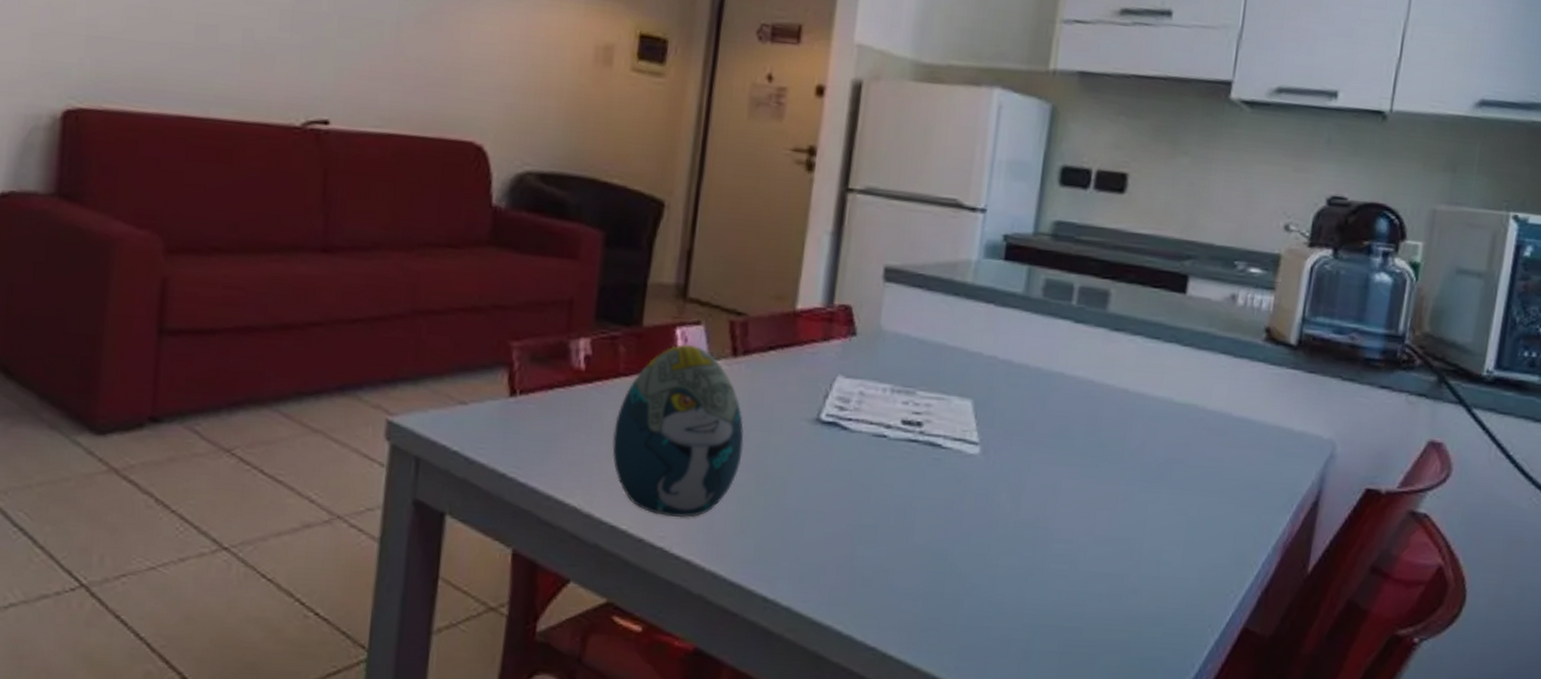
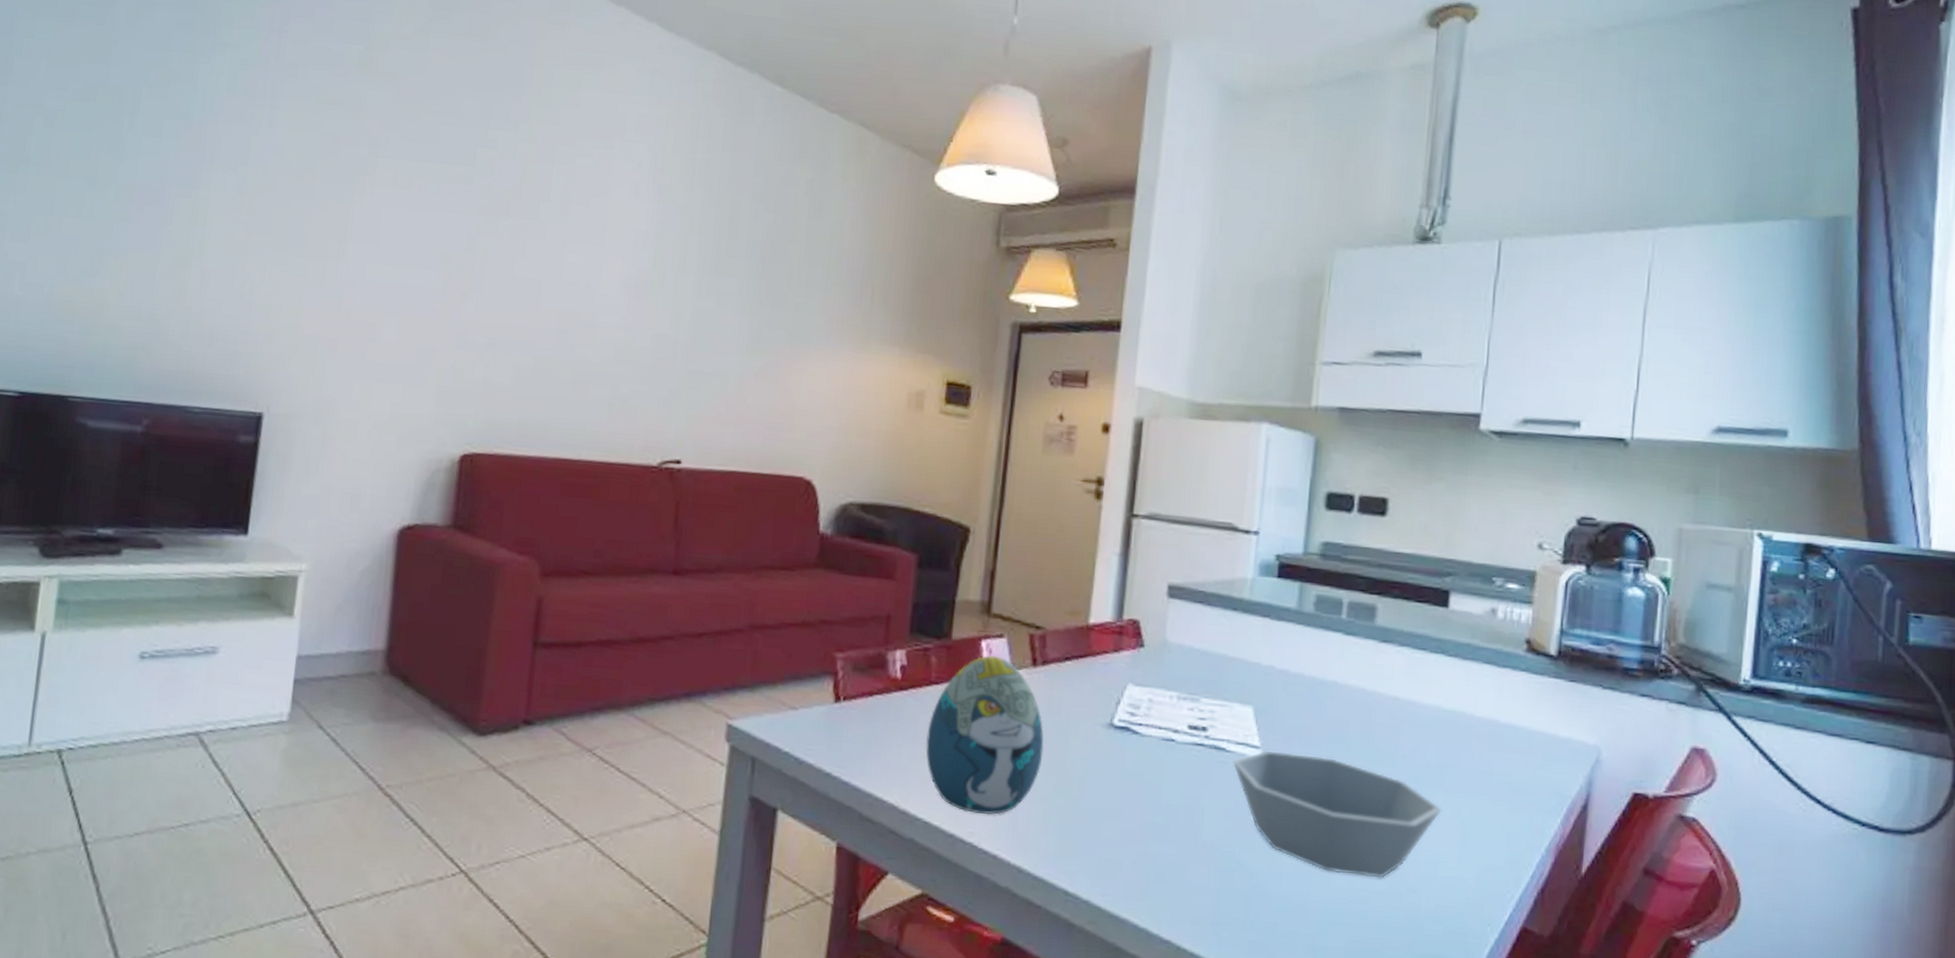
bowl: none [948,446,1168,580] -> present [1232,750,1442,878]

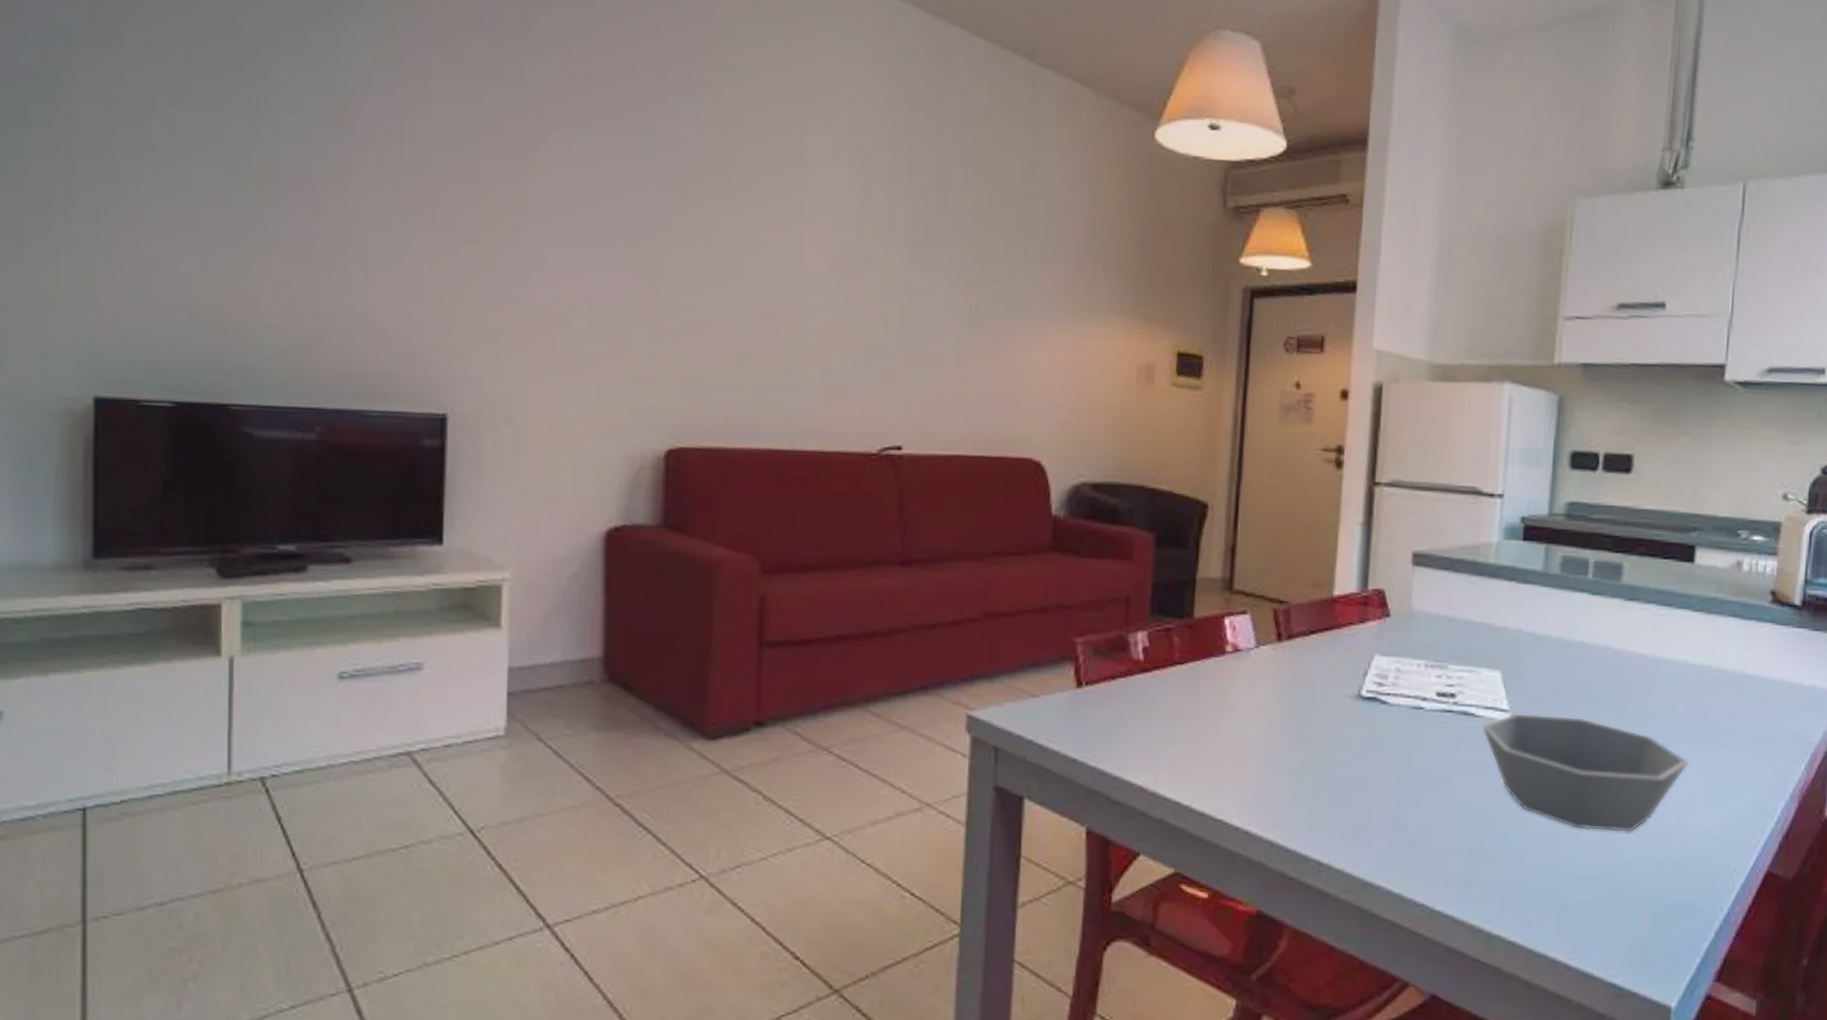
decorative egg: present [925,654,1044,815] -> none [1171,632,1292,792]

